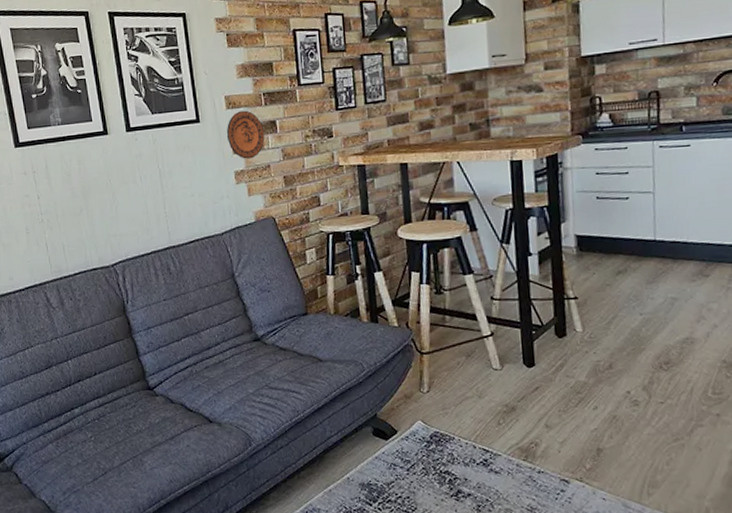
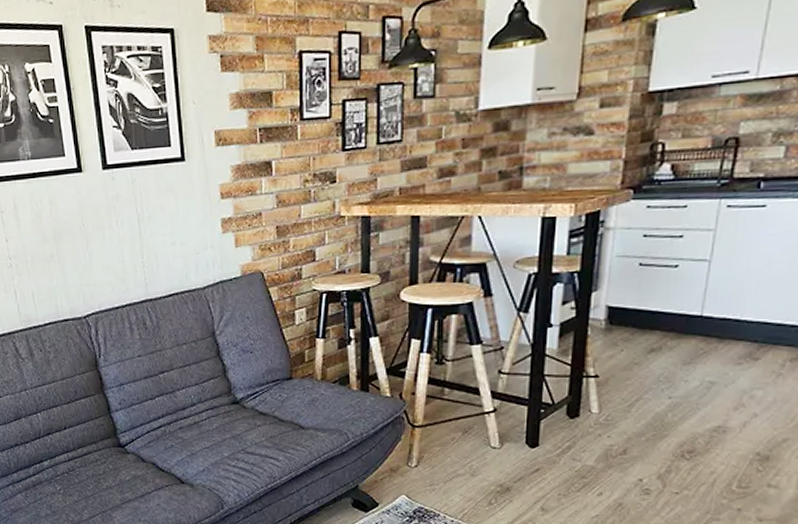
decorative plate: present [226,110,265,159] -> none [214,148,258,205]

